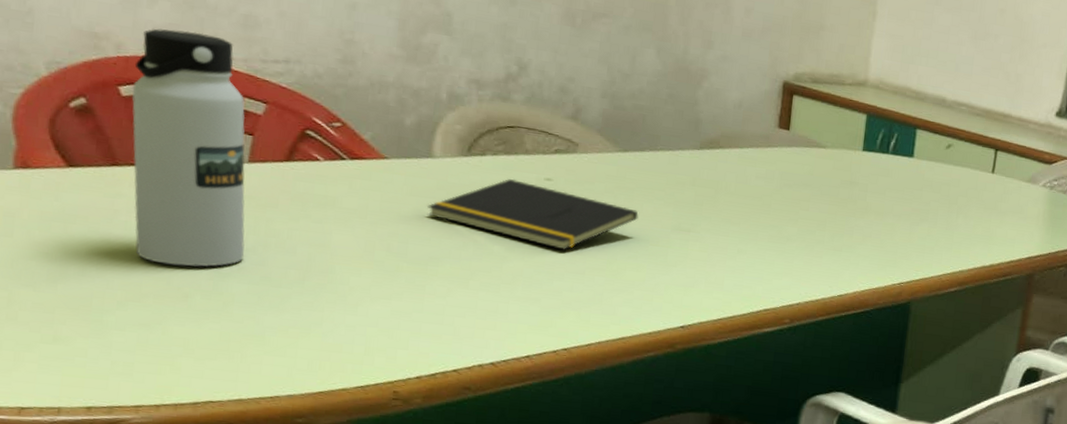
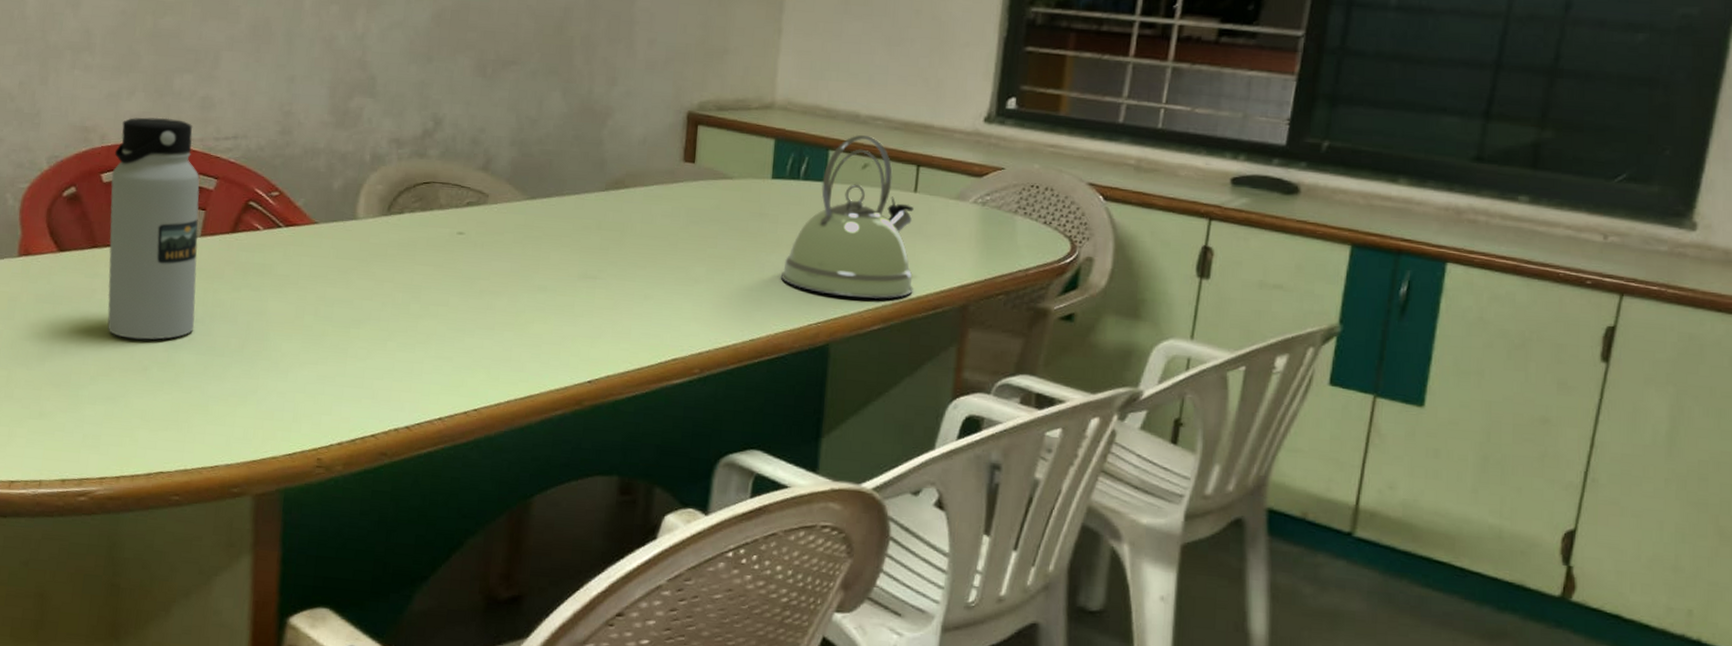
notepad: present [427,178,639,251] -> none [351,235,546,306]
kettle: none [868,116,991,265] -> present [780,134,914,299]

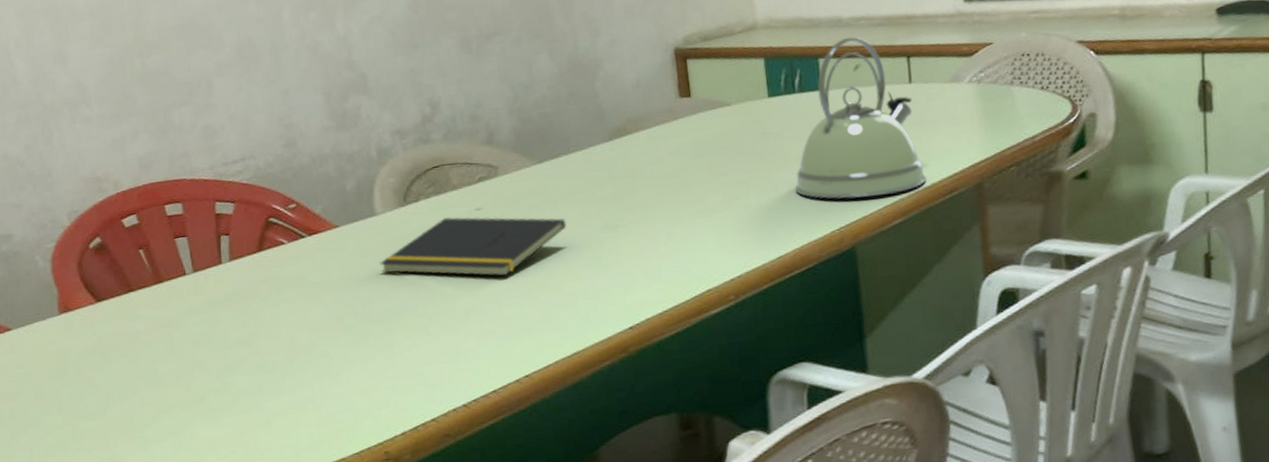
water bottle: present [107,117,200,340] -> none [130,153,242,372]
notepad: none [351,235,546,306] -> present [380,216,567,277]

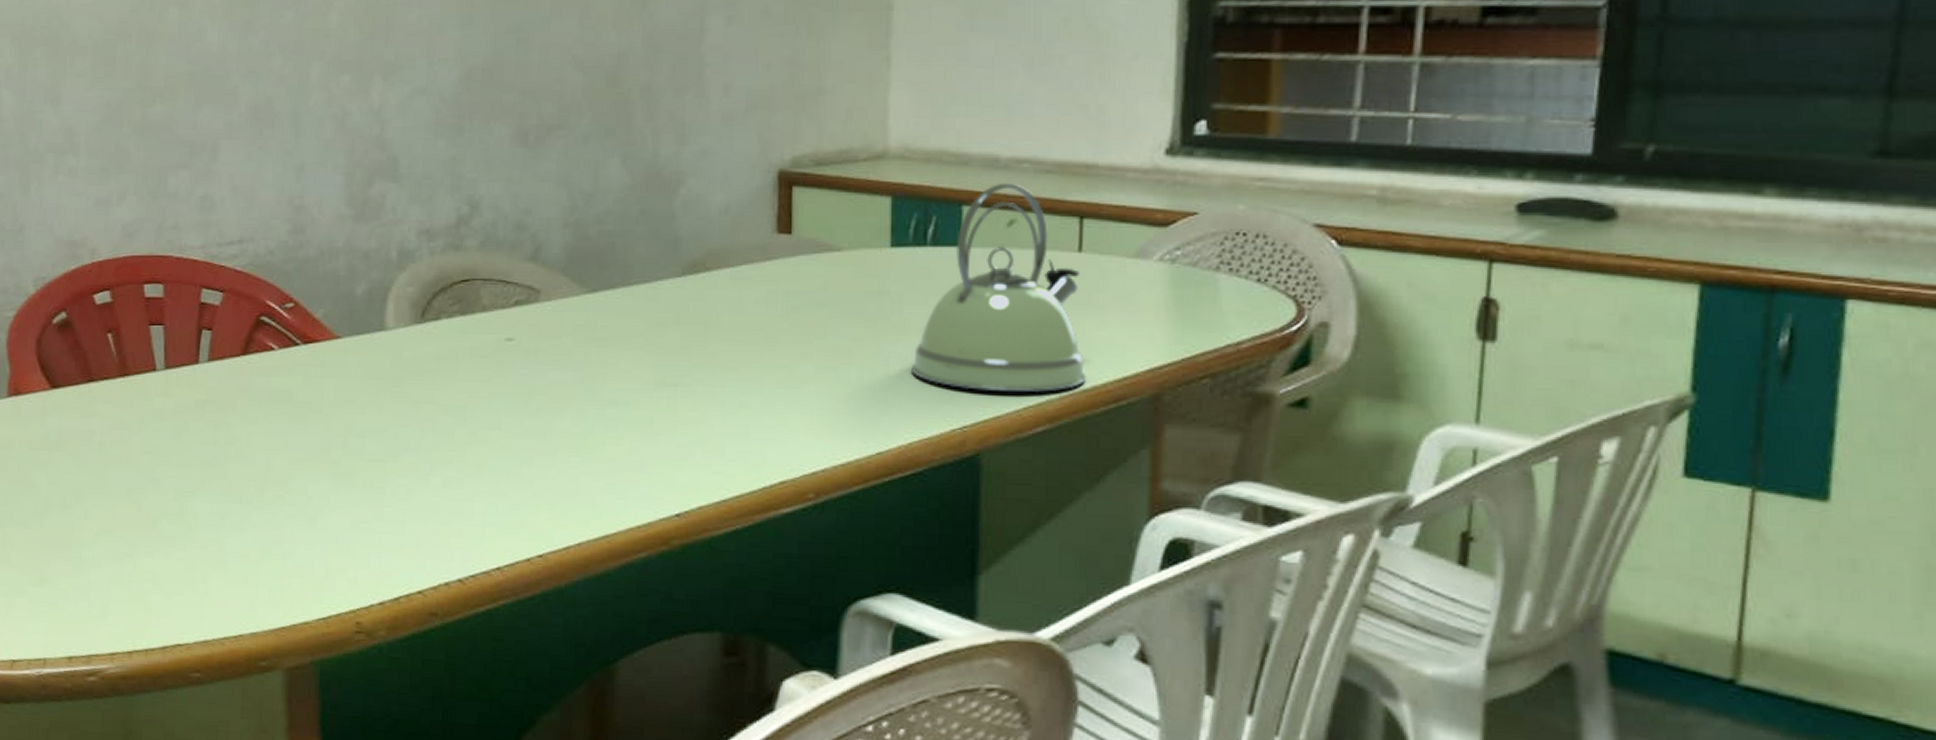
notepad: present [380,216,567,277] -> none [382,343,615,427]

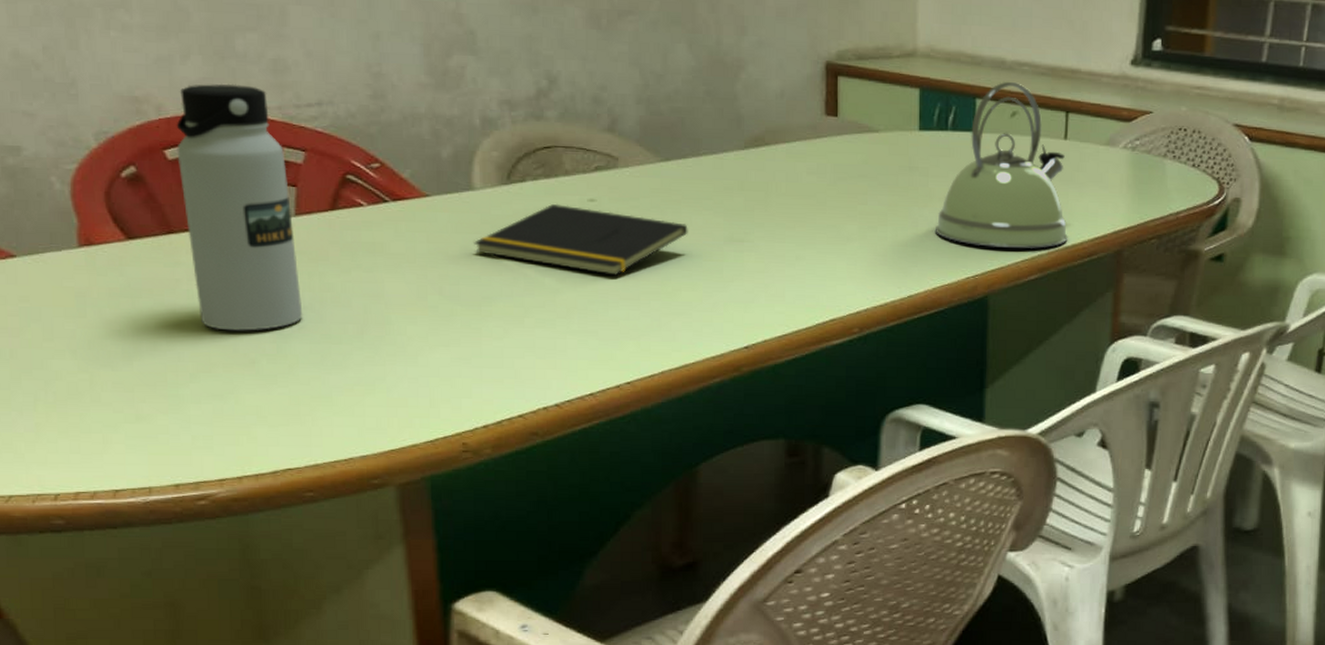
water bottle: none [104,224,207,488] -> present [176,83,303,331]
notepad: none [382,343,615,427] -> present [474,203,688,276]

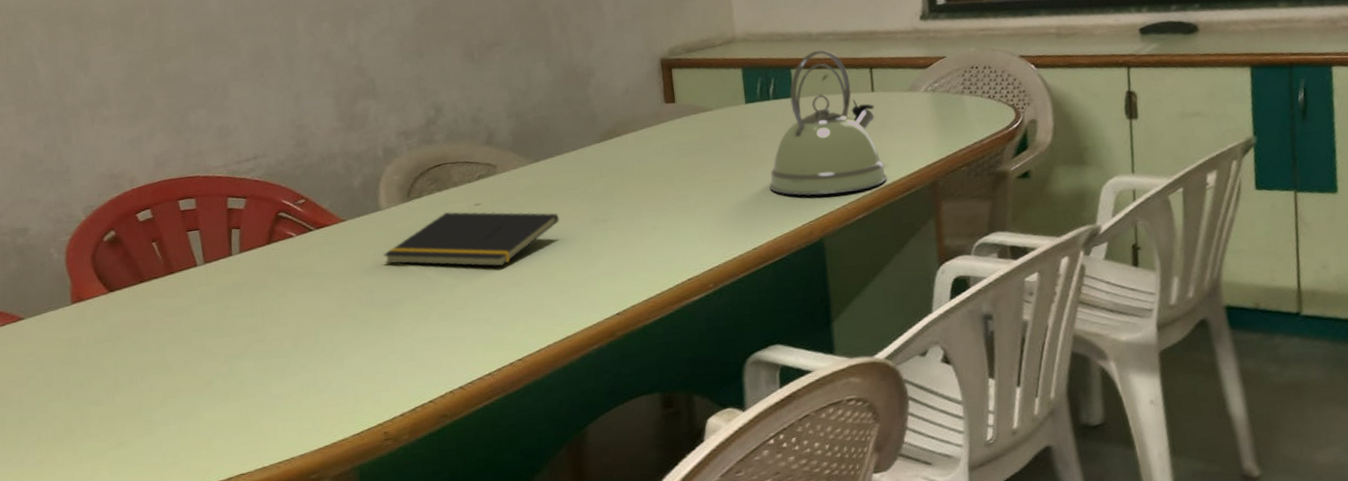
water bottle: present [176,83,303,331] -> none [145,151,249,359]

